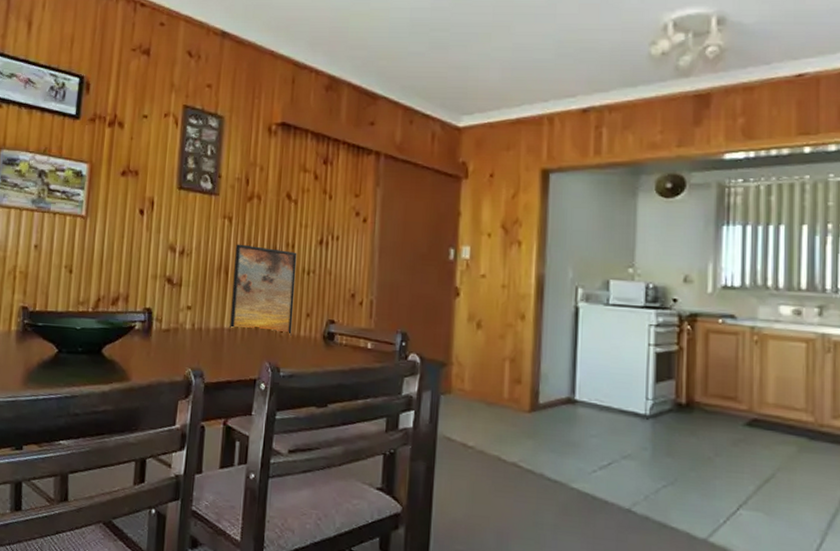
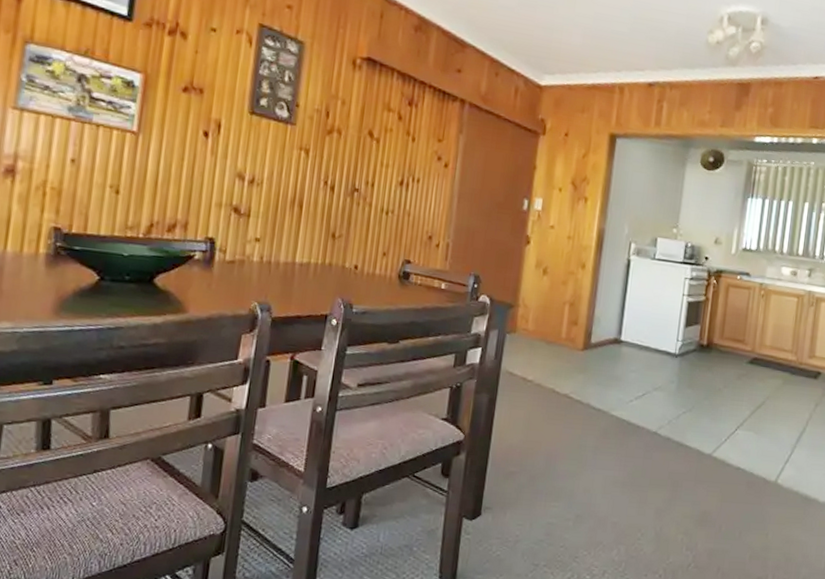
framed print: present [230,244,297,336] -> none [302,177,377,274]

